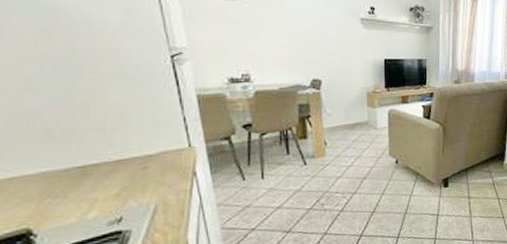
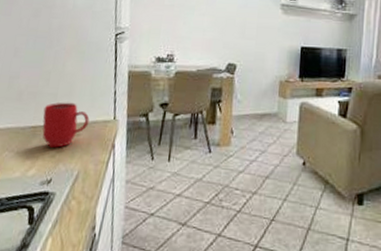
mug: none [90,135,158,186] -> present [42,102,90,148]

